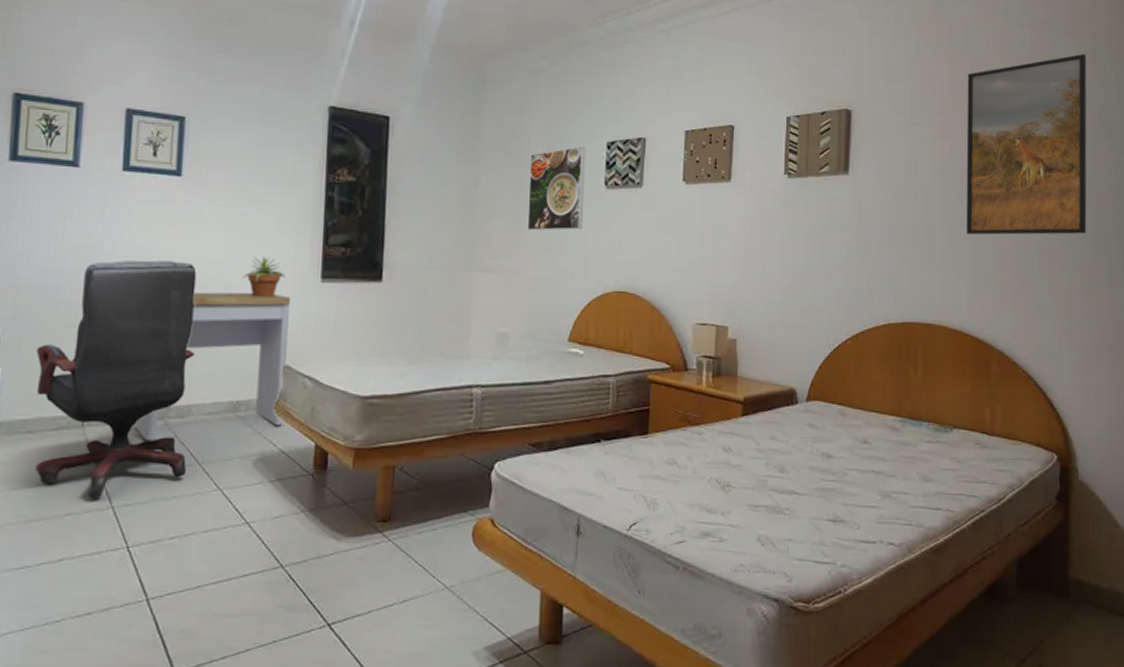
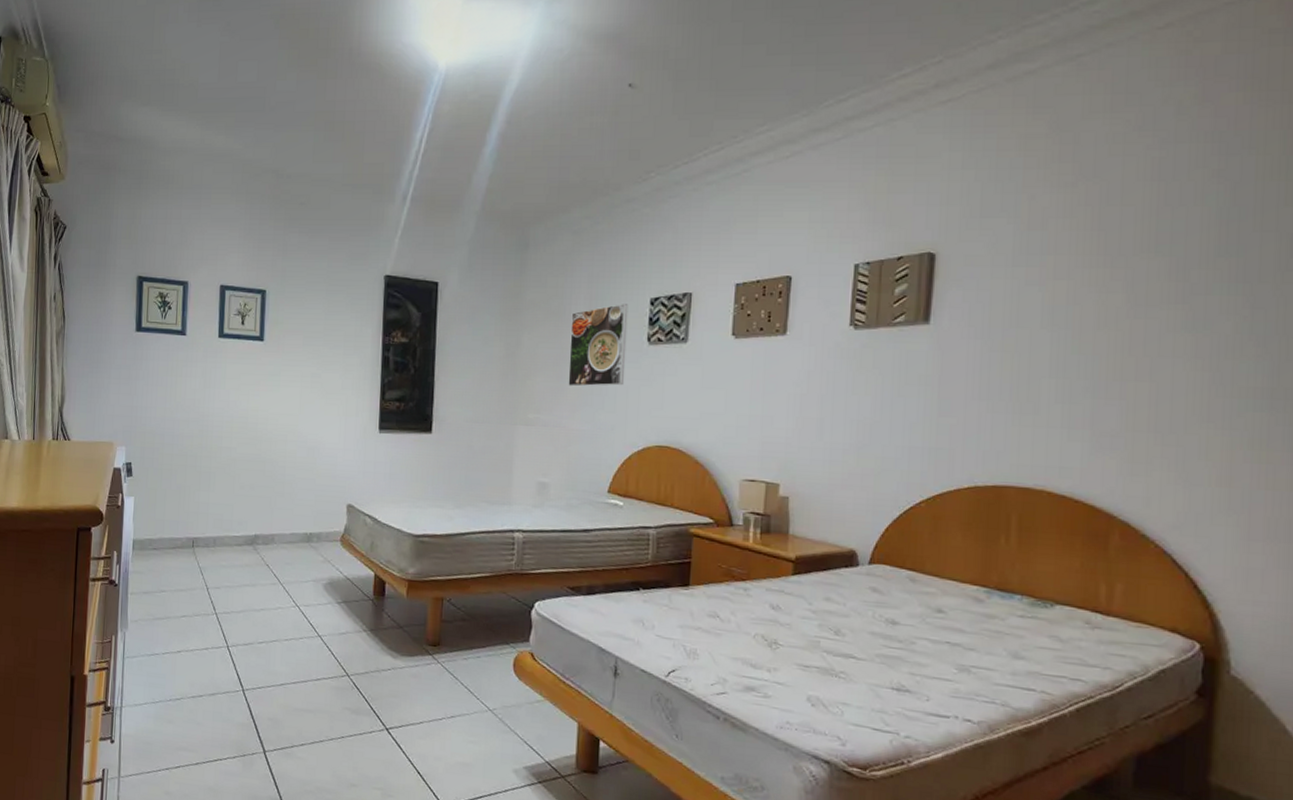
office chair: present [34,260,197,499] -> none [158,412,277,606]
desk: present [133,292,291,441] -> none [230,439,354,563]
potted plant: present [242,256,286,297] -> none [313,409,350,445]
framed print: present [966,53,1087,235] -> none [1084,168,1274,390]

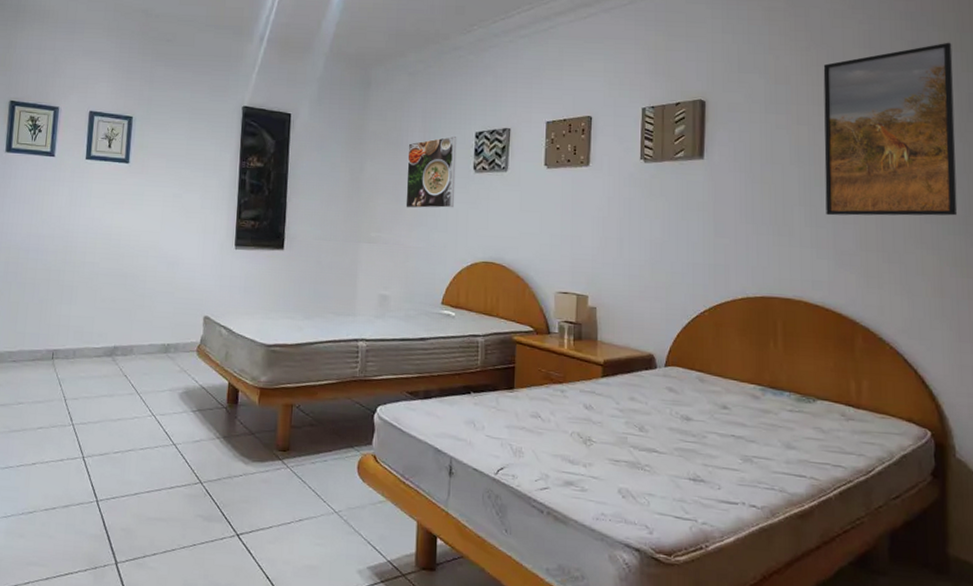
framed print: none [1084,168,1274,390] -> present [823,42,958,216]

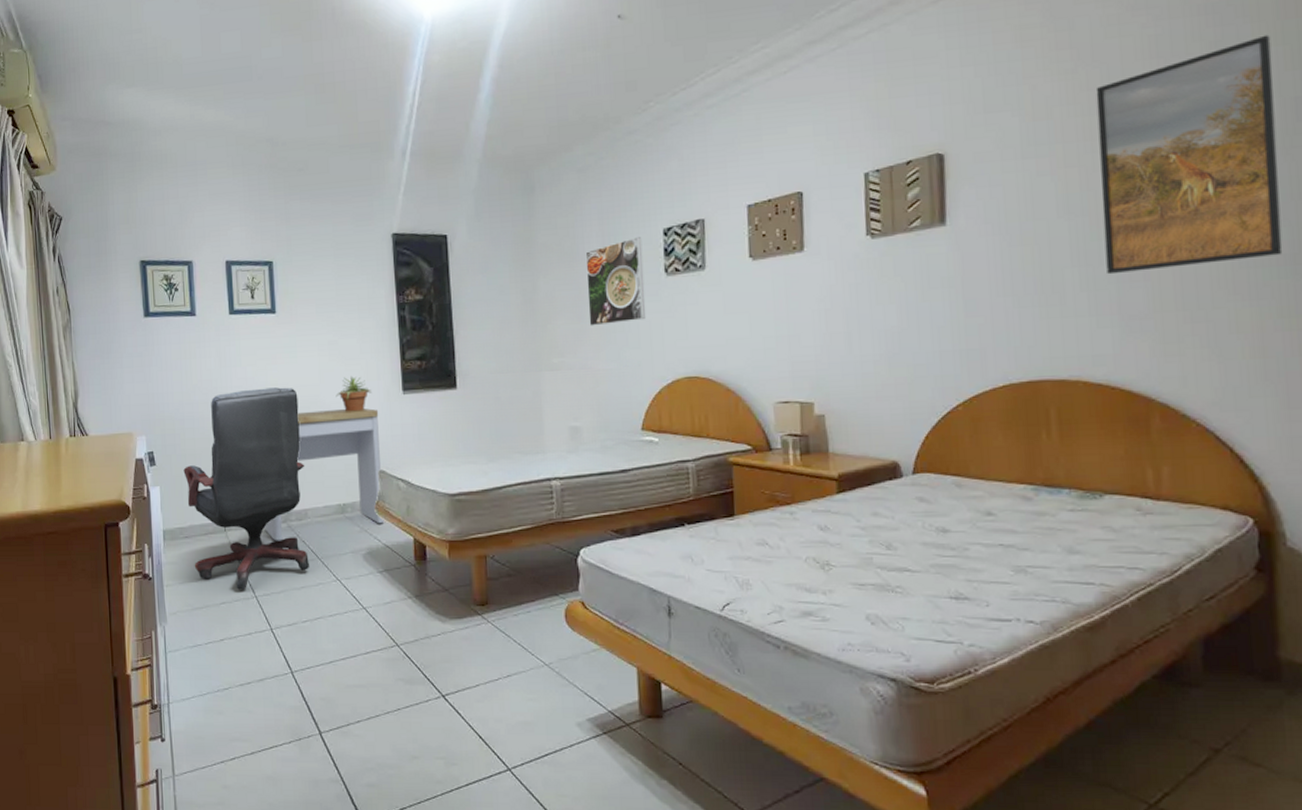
office chair: none [17,229,139,417] -> present [183,387,309,590]
desk: none [89,255,211,374] -> present [263,408,385,541]
potted plant: none [173,227,208,261] -> present [336,375,373,412]

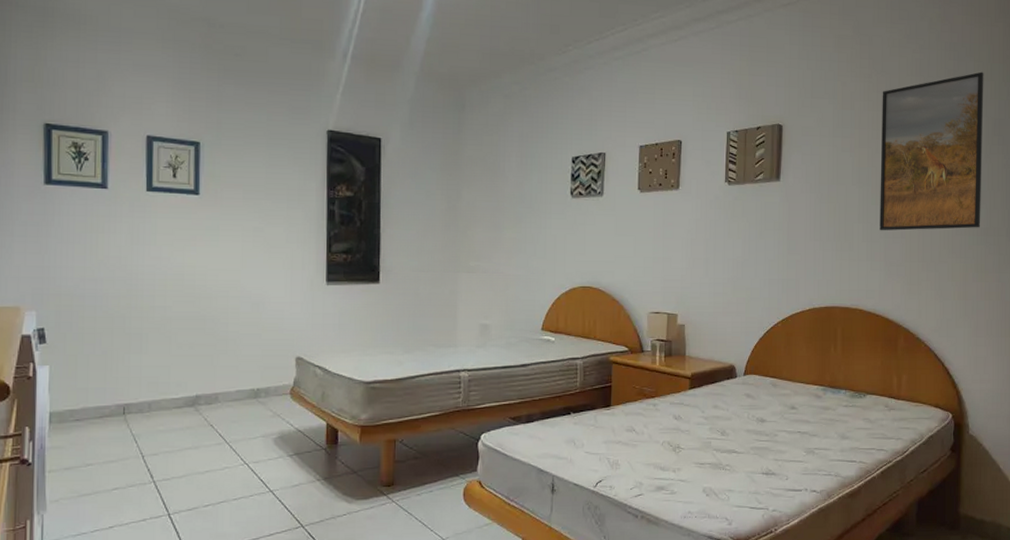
office chair: present [183,387,309,590] -> none [79,269,219,475]
desk: present [263,408,385,541] -> none [168,295,301,425]
potted plant: present [336,375,373,412] -> none [257,263,296,299]
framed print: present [585,236,646,326] -> none [504,160,554,236]

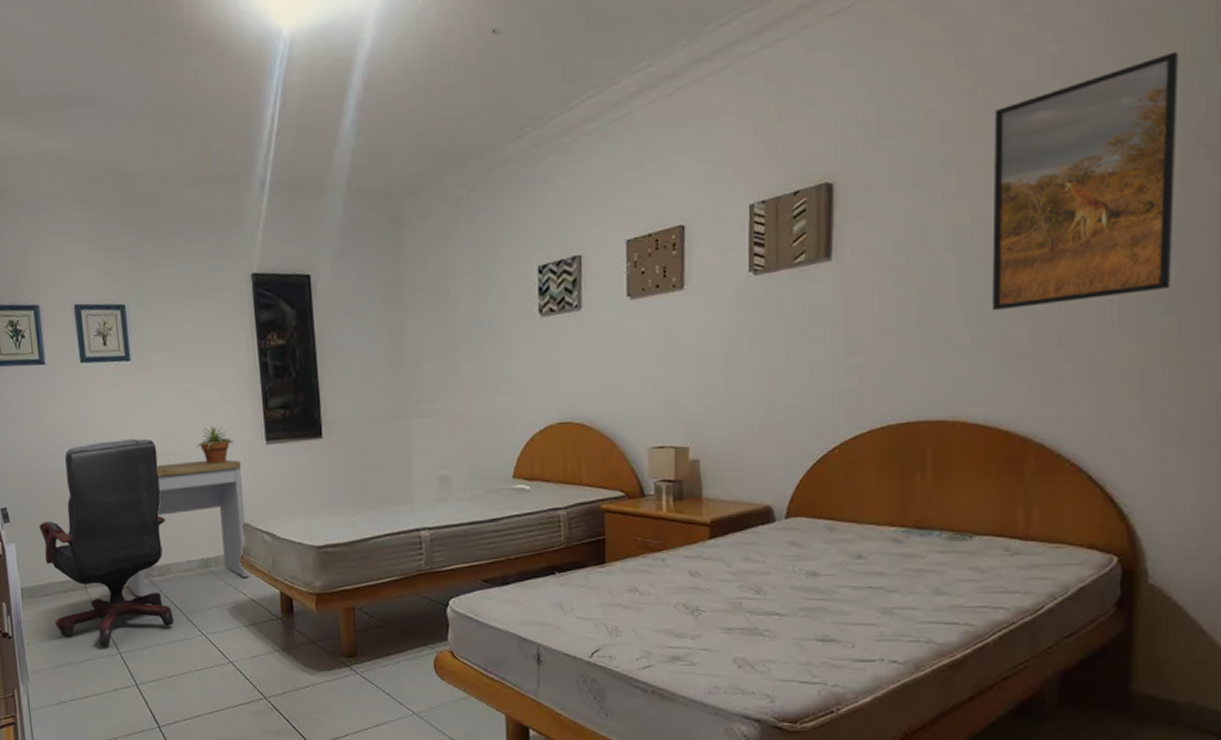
office chair: none [79,269,219,475] -> present [39,438,174,647]
desk: none [168,295,301,425] -> present [125,459,250,597]
potted plant: none [257,263,296,299] -> present [196,425,235,464]

